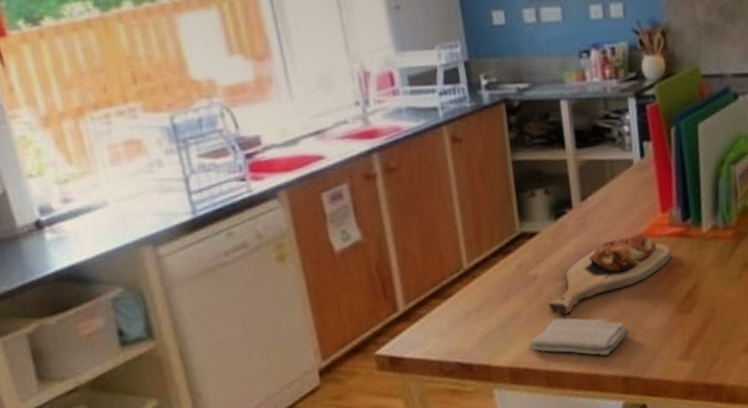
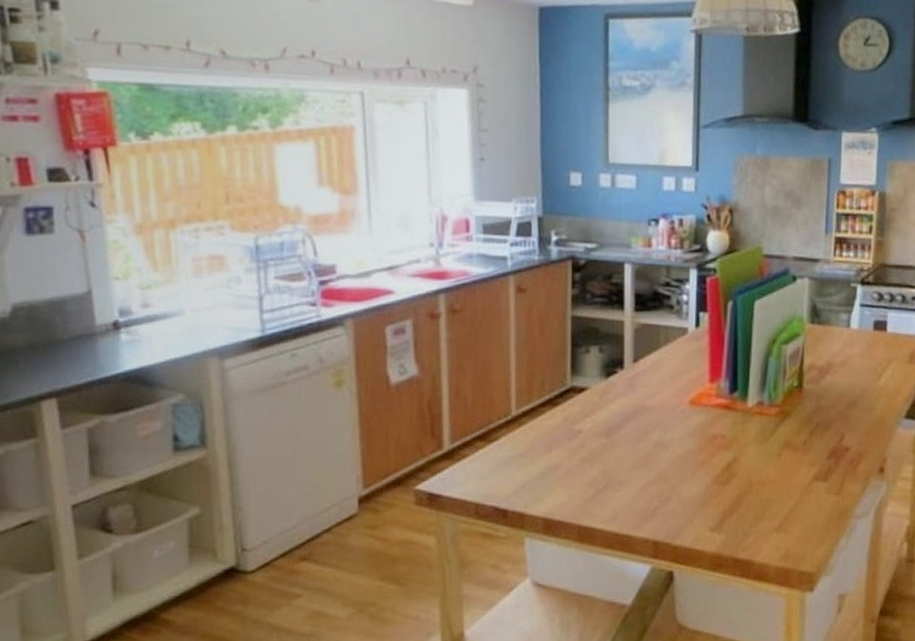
washcloth: present [530,317,629,356] -> none [566,475,665,518]
cutting board: present [548,233,671,315] -> none [589,400,714,472]

